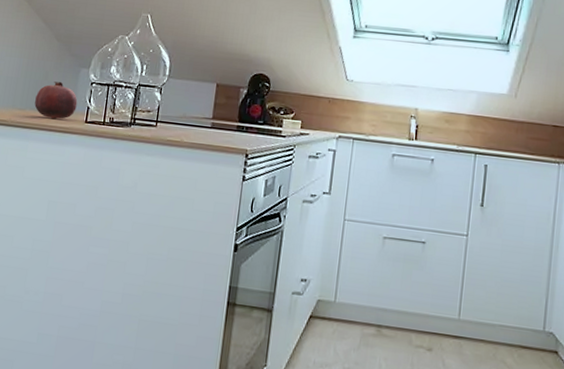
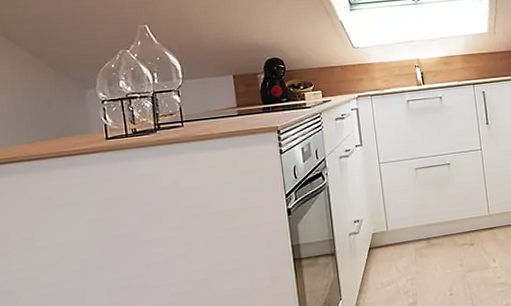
fruit: present [34,81,78,120] -> none [43,106,93,145]

